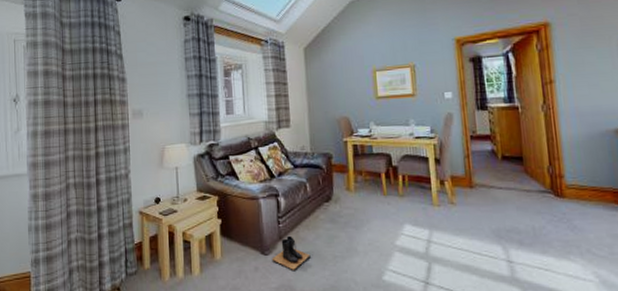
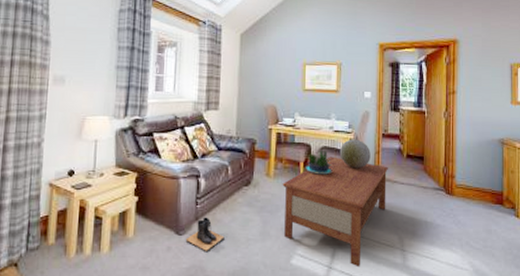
coffee table: none [364,165,484,282] -> present [282,156,389,267]
potted plant: none [387,158,418,185] -> present [304,150,333,175]
decorative sphere: none [423,144,460,176] -> present [339,139,371,169]

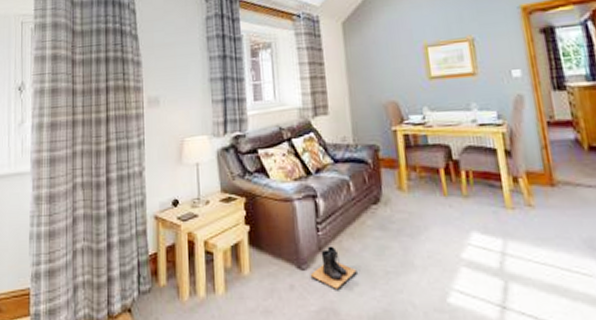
coffee table: present [282,156,389,267] -> none [420,158,572,307]
potted plant: present [304,150,333,175] -> none [446,150,485,183]
decorative sphere: present [339,139,371,169] -> none [490,132,536,172]

